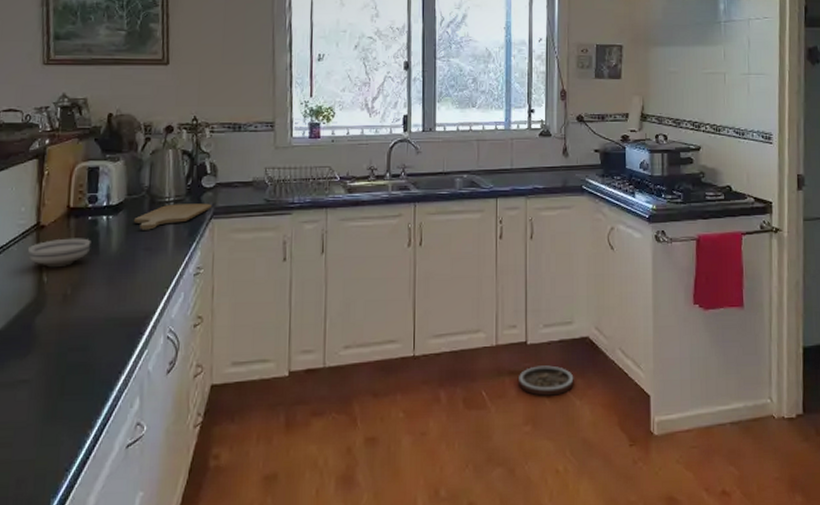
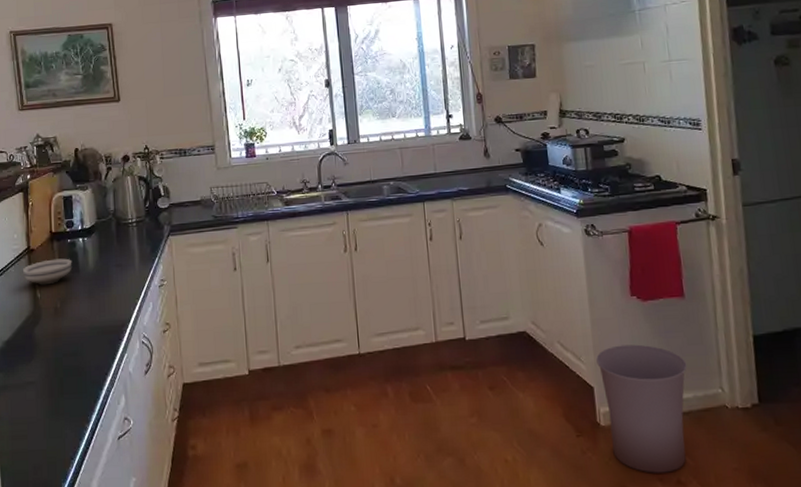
chopping board: present [134,203,213,230] -> none [105,222,169,249]
pet bowl: present [519,365,574,396] -> none [460,360,516,389]
waste bin: none [655,353,741,483] -> present [596,344,687,473]

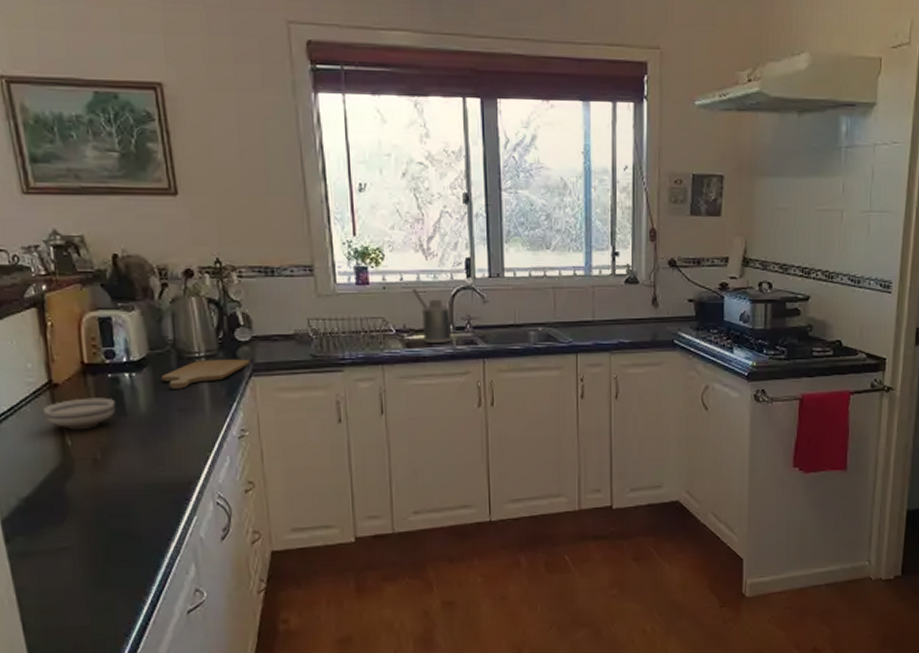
chopping board: none [105,222,169,249] -> present [162,359,251,389]
soap dispenser: none [289,157,320,202] -> present [412,288,451,344]
waste bin: present [596,344,687,473] -> none [750,516,839,641]

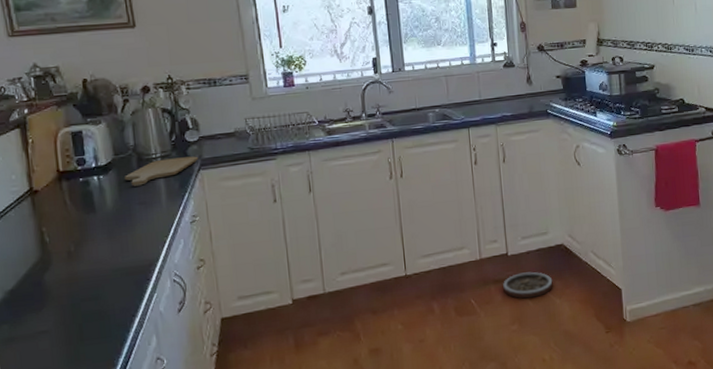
bowl: present [44,397,116,430] -> none [26,198,87,229]
soap dispenser: present [412,288,451,344] -> none [330,86,365,131]
pet bowl: none [604,530,663,560] -> present [503,271,553,299]

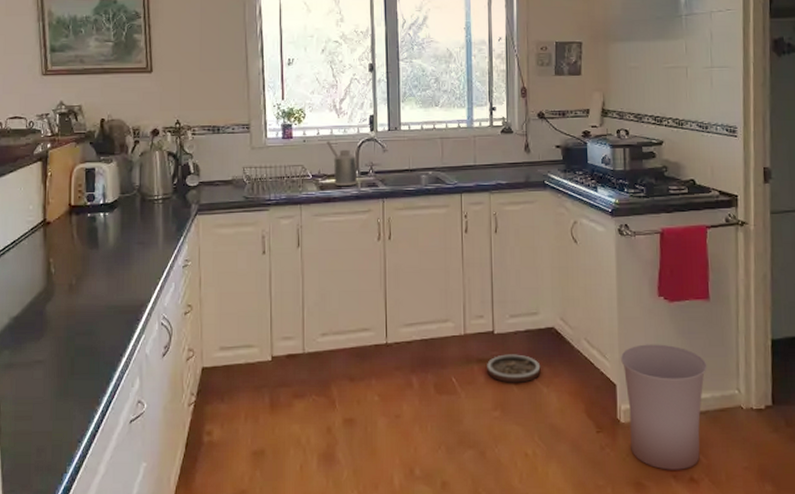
chopping board: present [125,156,199,186] -> none [128,201,197,226]
soap dispenser: none [330,86,365,131] -> present [327,141,357,187]
waste bin: none [624,249,700,358] -> present [621,344,707,470]

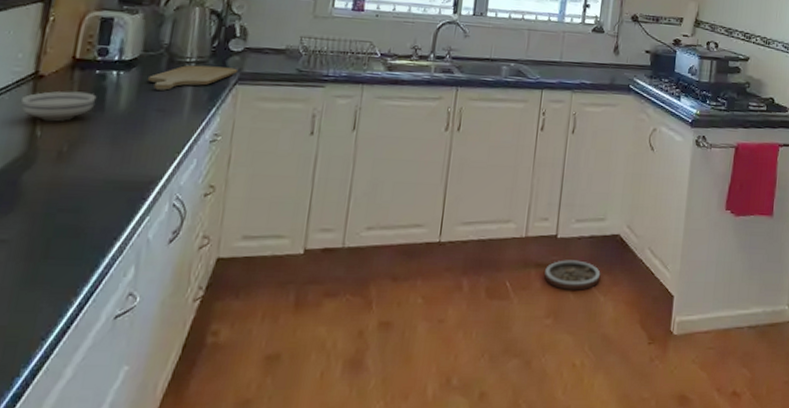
bowl: none [37,233,91,260] -> present [21,91,97,122]
chopping board: none [128,201,197,226] -> present [148,65,239,90]
soap dispenser: present [327,141,357,187] -> none [402,18,434,70]
waste bin: present [621,344,707,470] -> none [679,256,763,383]

